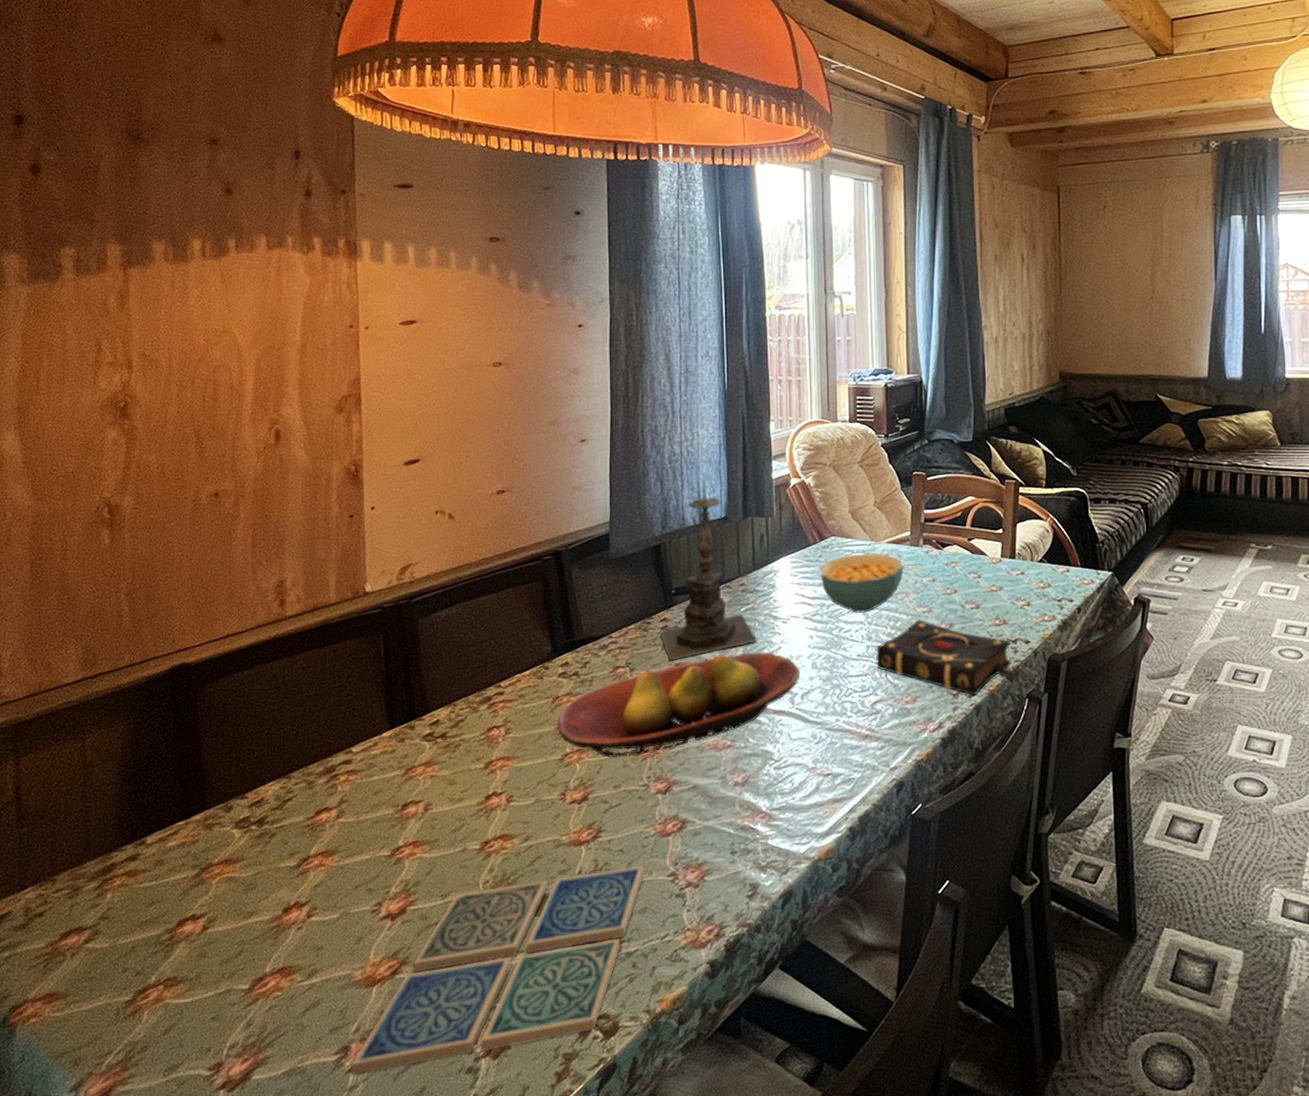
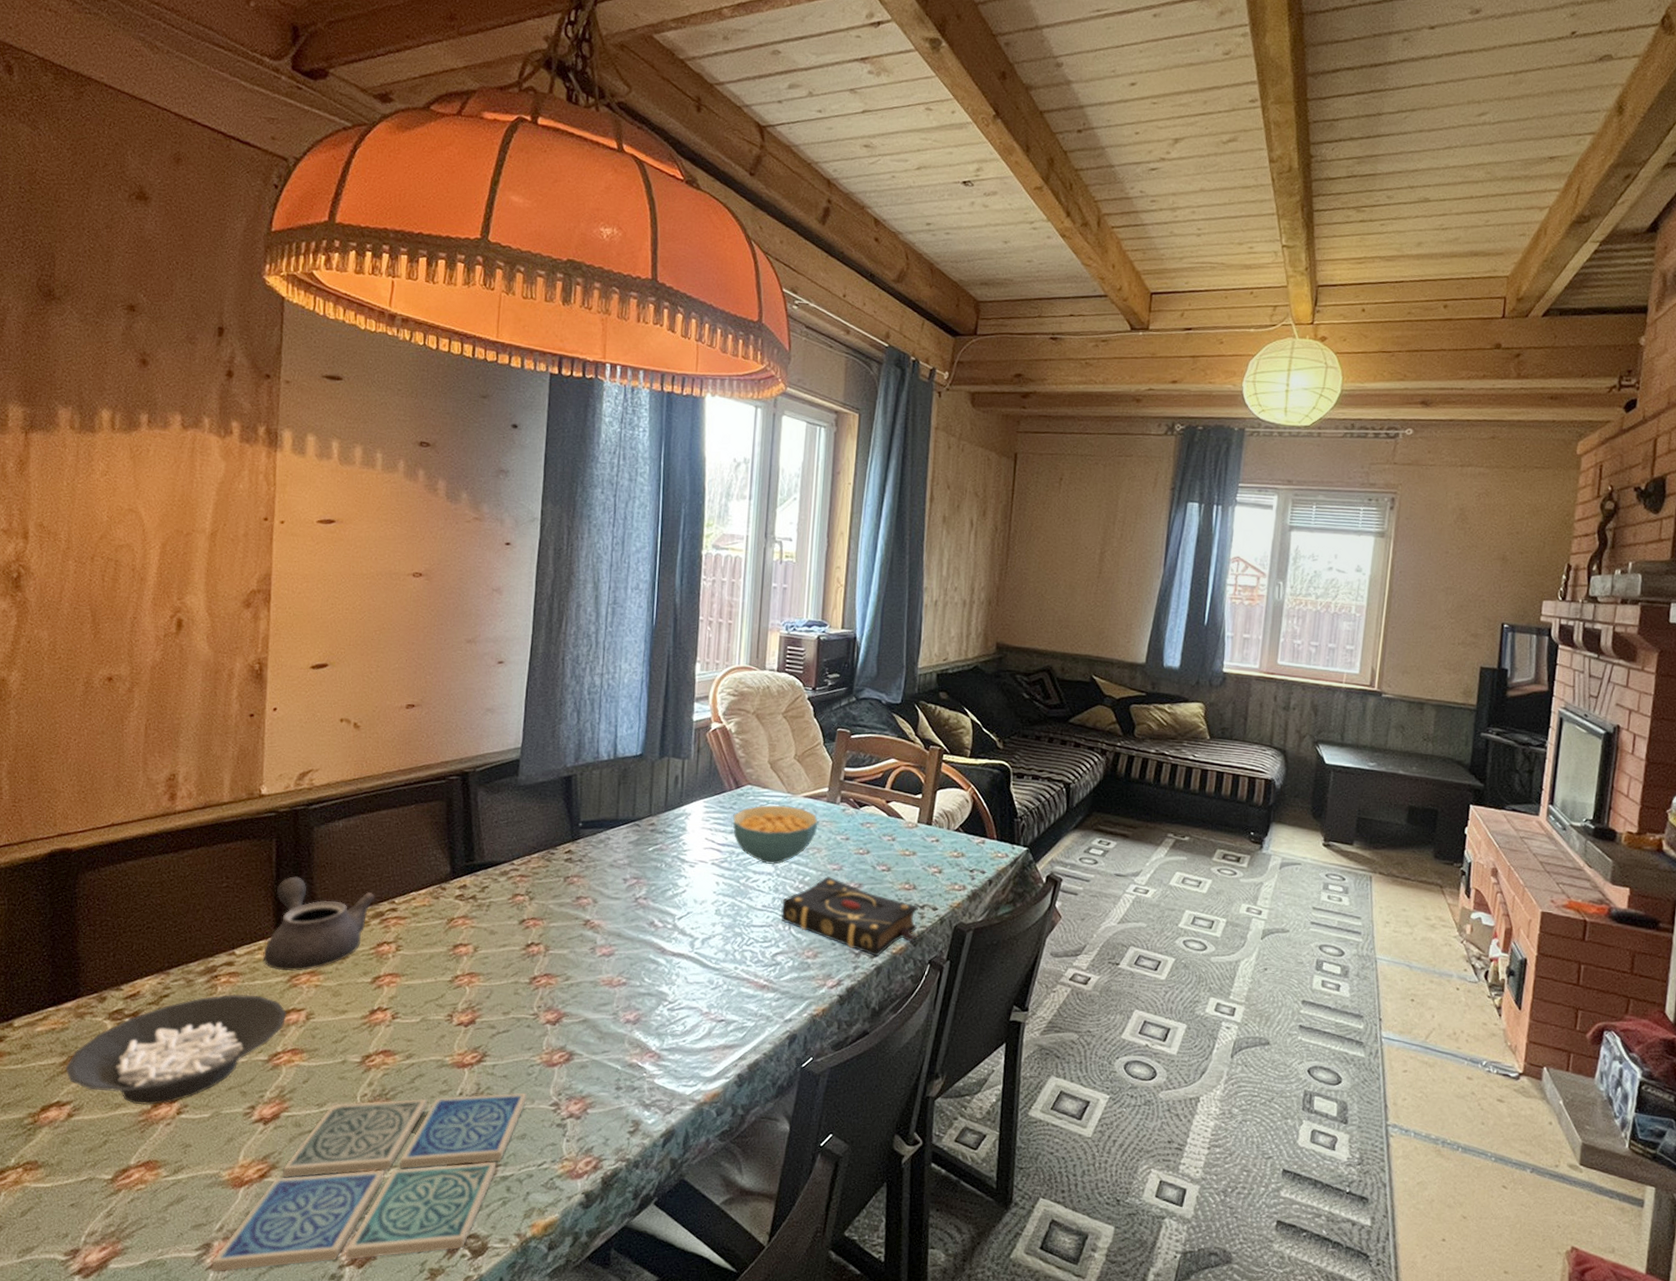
cereal bowl: none [197,791,406,912] -> present [65,994,287,1105]
teapot: none [379,670,482,764] -> present [263,876,376,971]
fruit bowl: present [557,651,800,757] -> none [449,891,703,984]
candle holder: present [660,478,757,661] -> none [563,713,662,894]

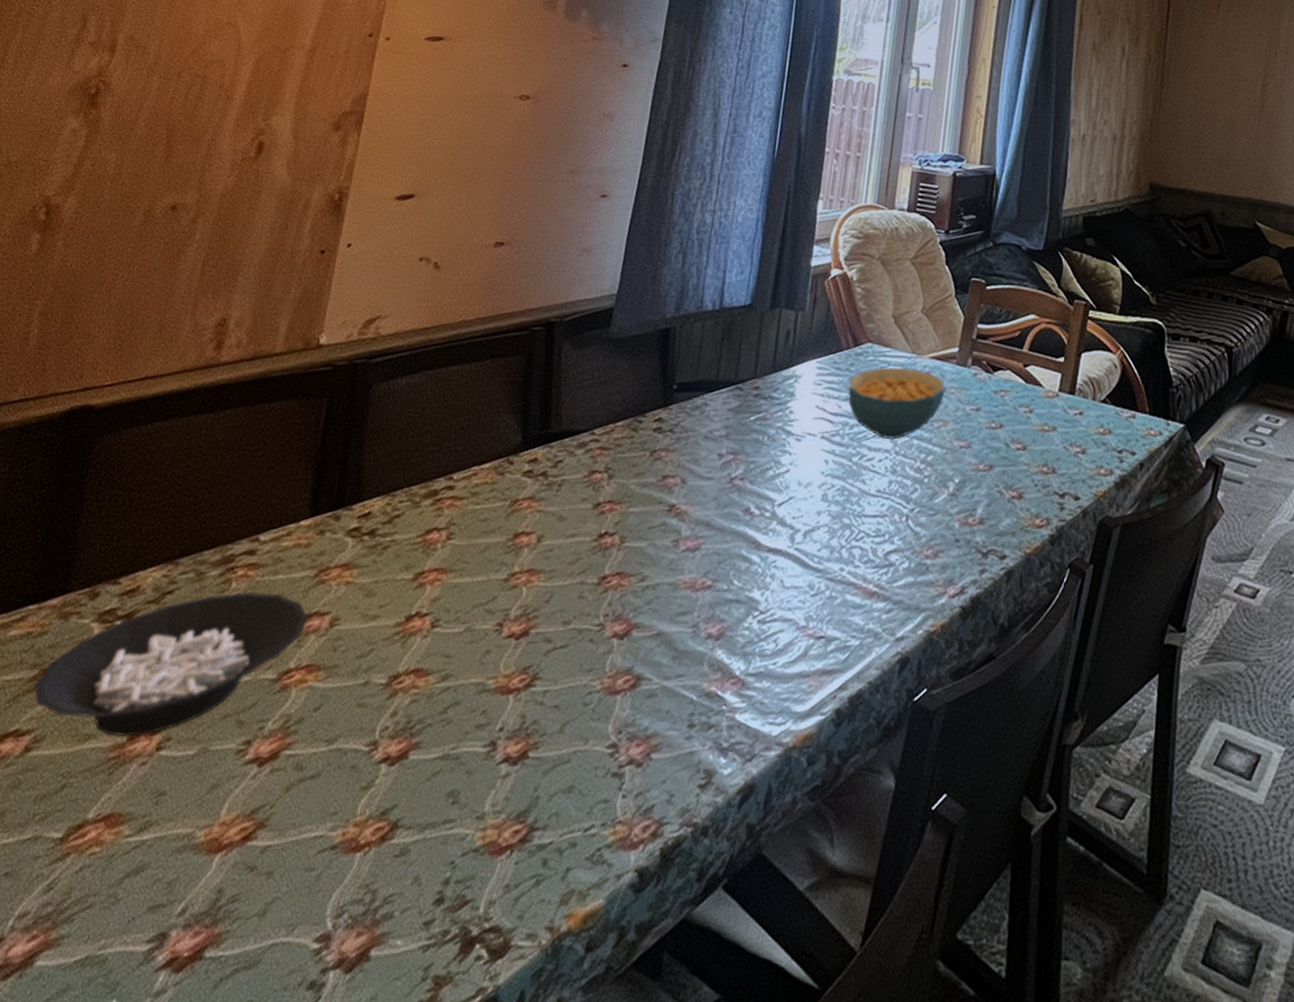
drink coaster: present [211,1093,528,1272] -> none [161,729,582,974]
teapot: present [263,876,376,971] -> none [290,444,432,563]
book: present [781,876,919,957] -> none [897,455,1059,558]

